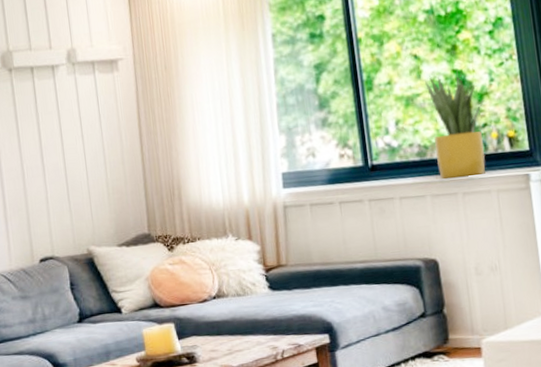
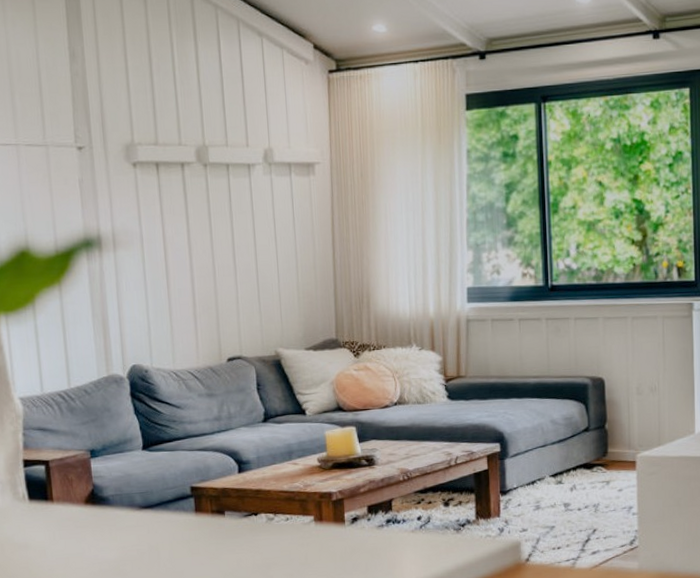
planter: present [424,70,485,179] -> none [606,199,659,303]

